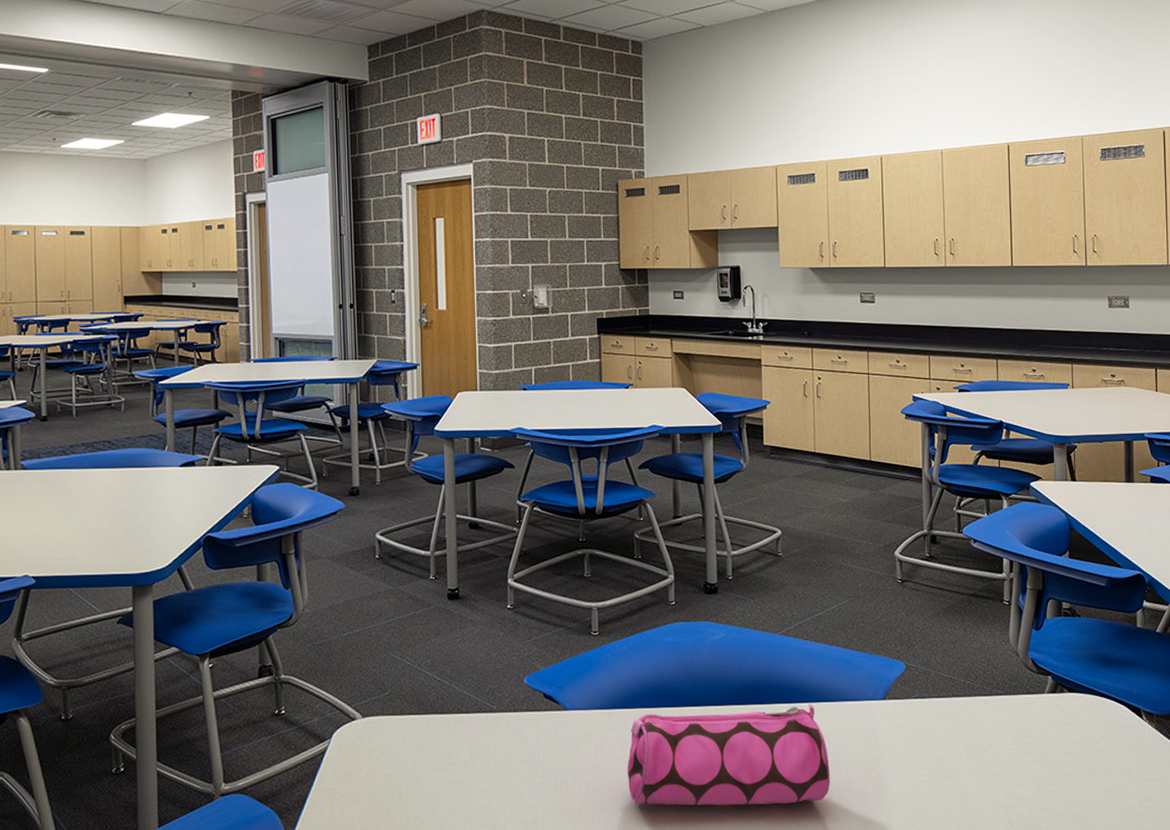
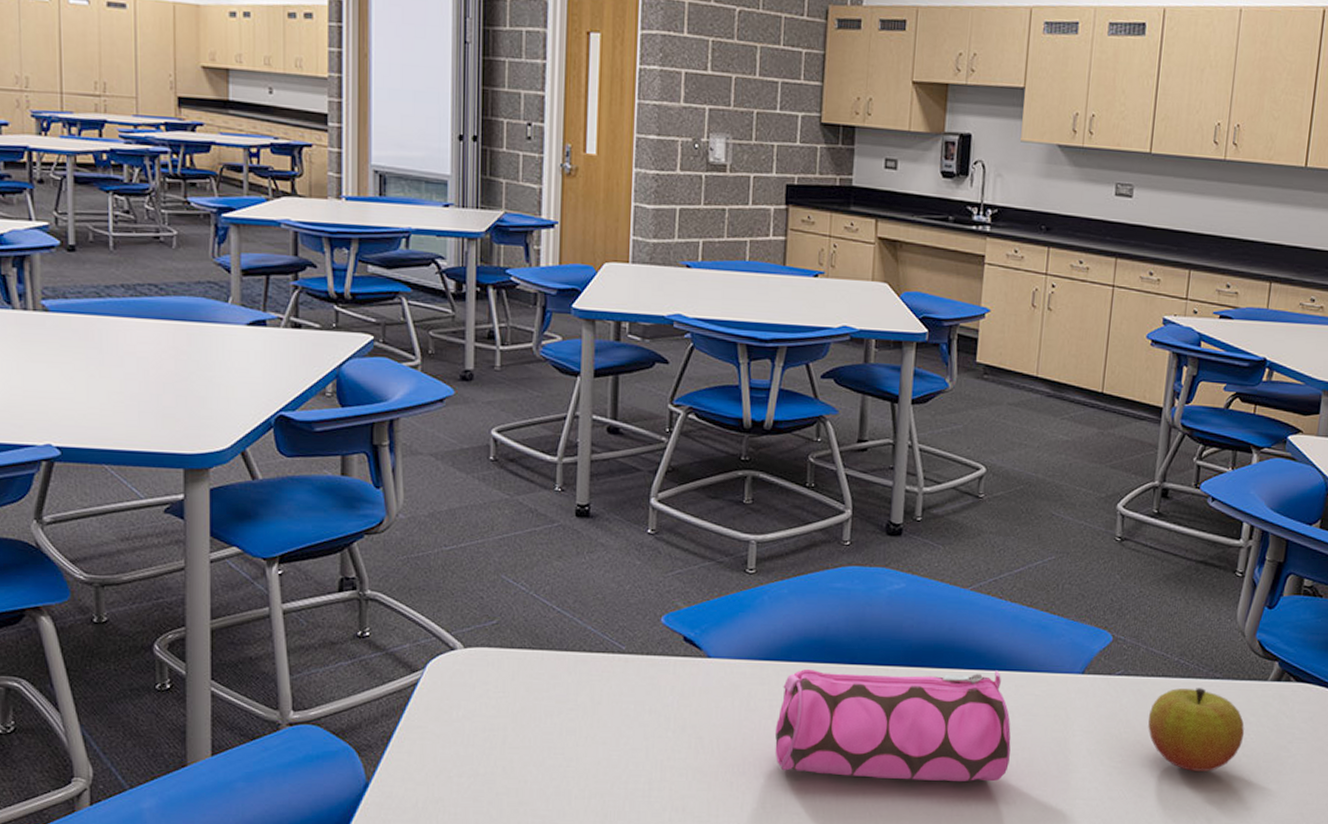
apple: none [945,704,1031,779] -> present [1148,688,1245,771]

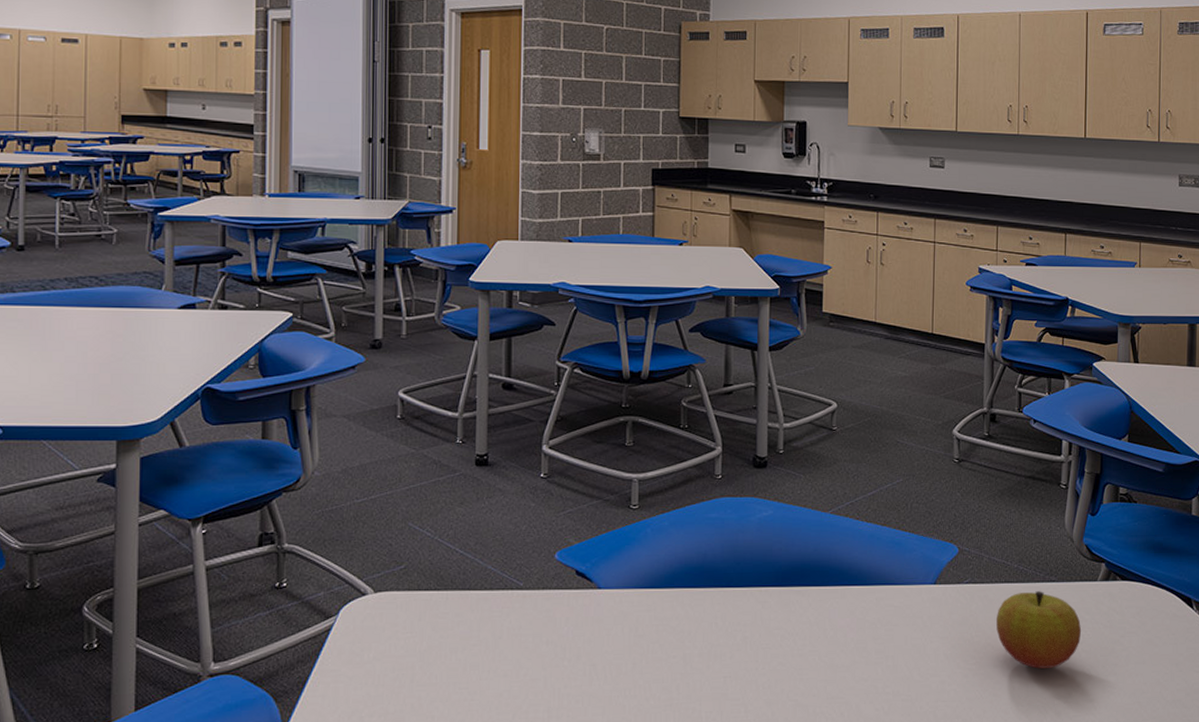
pencil case: present [774,669,1011,782] -> none [662,585,876,693]

